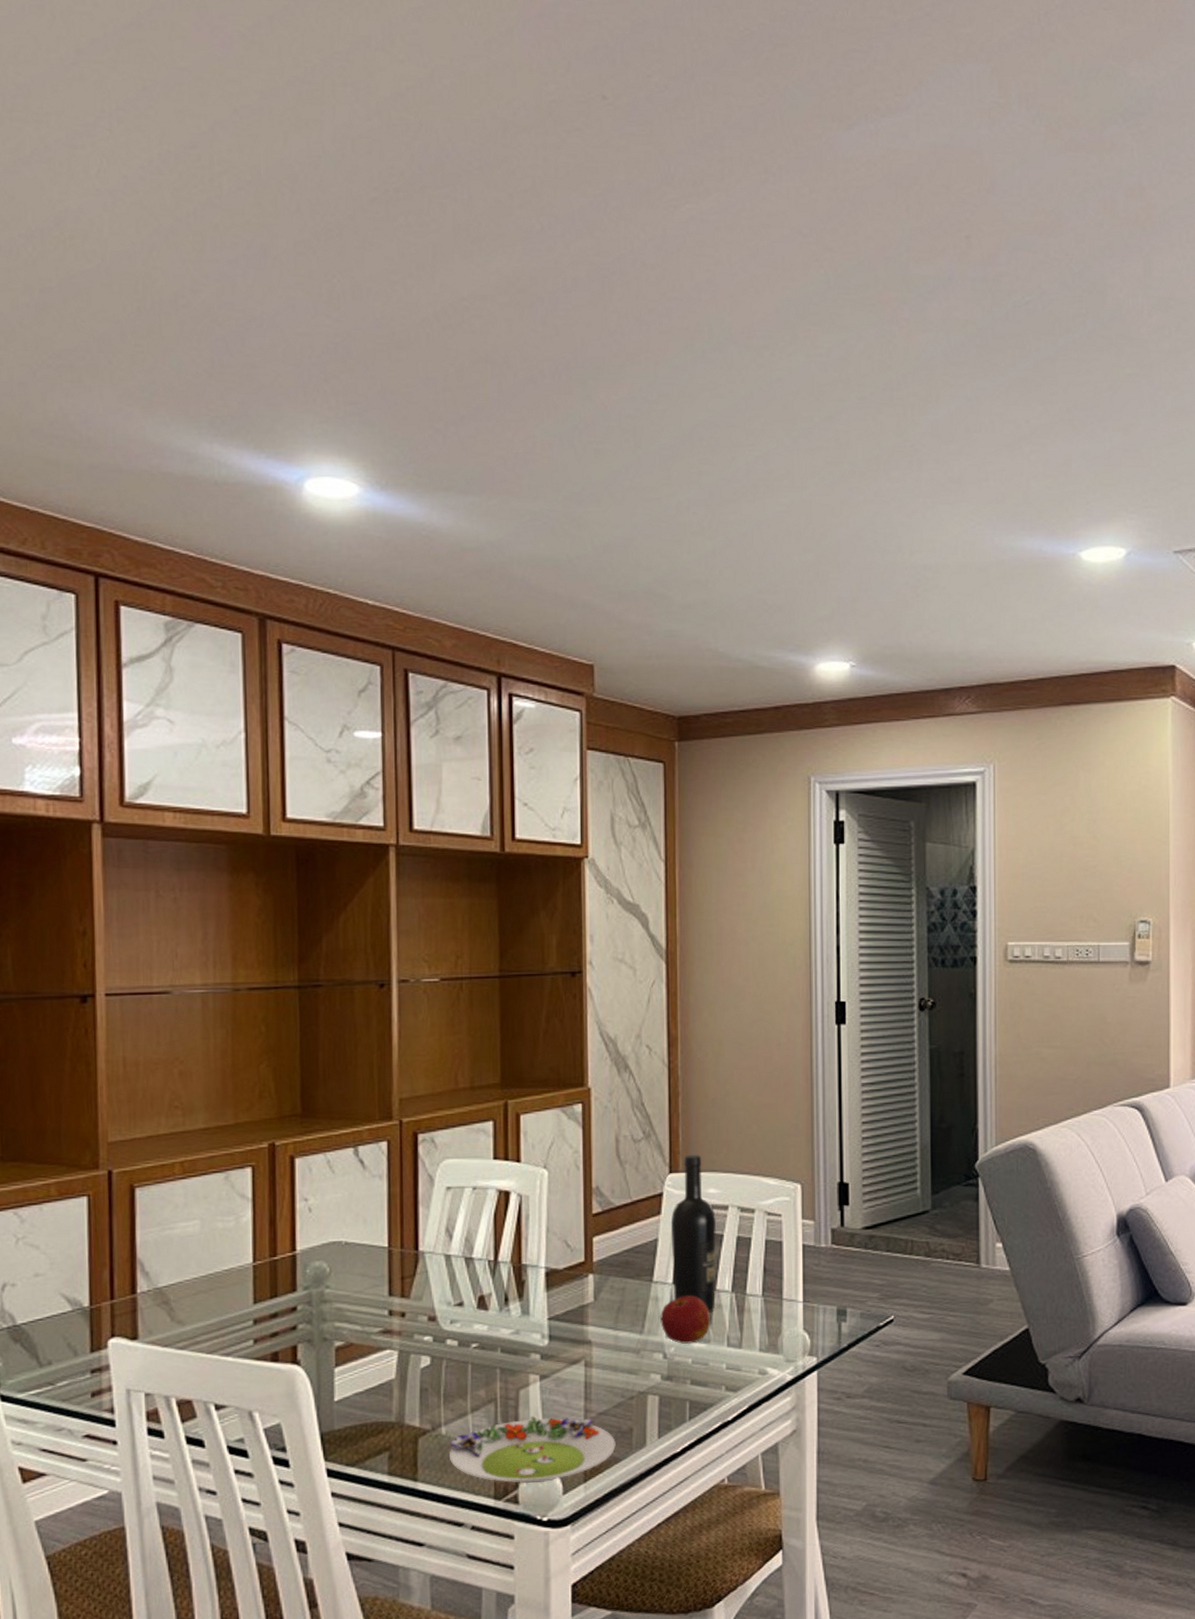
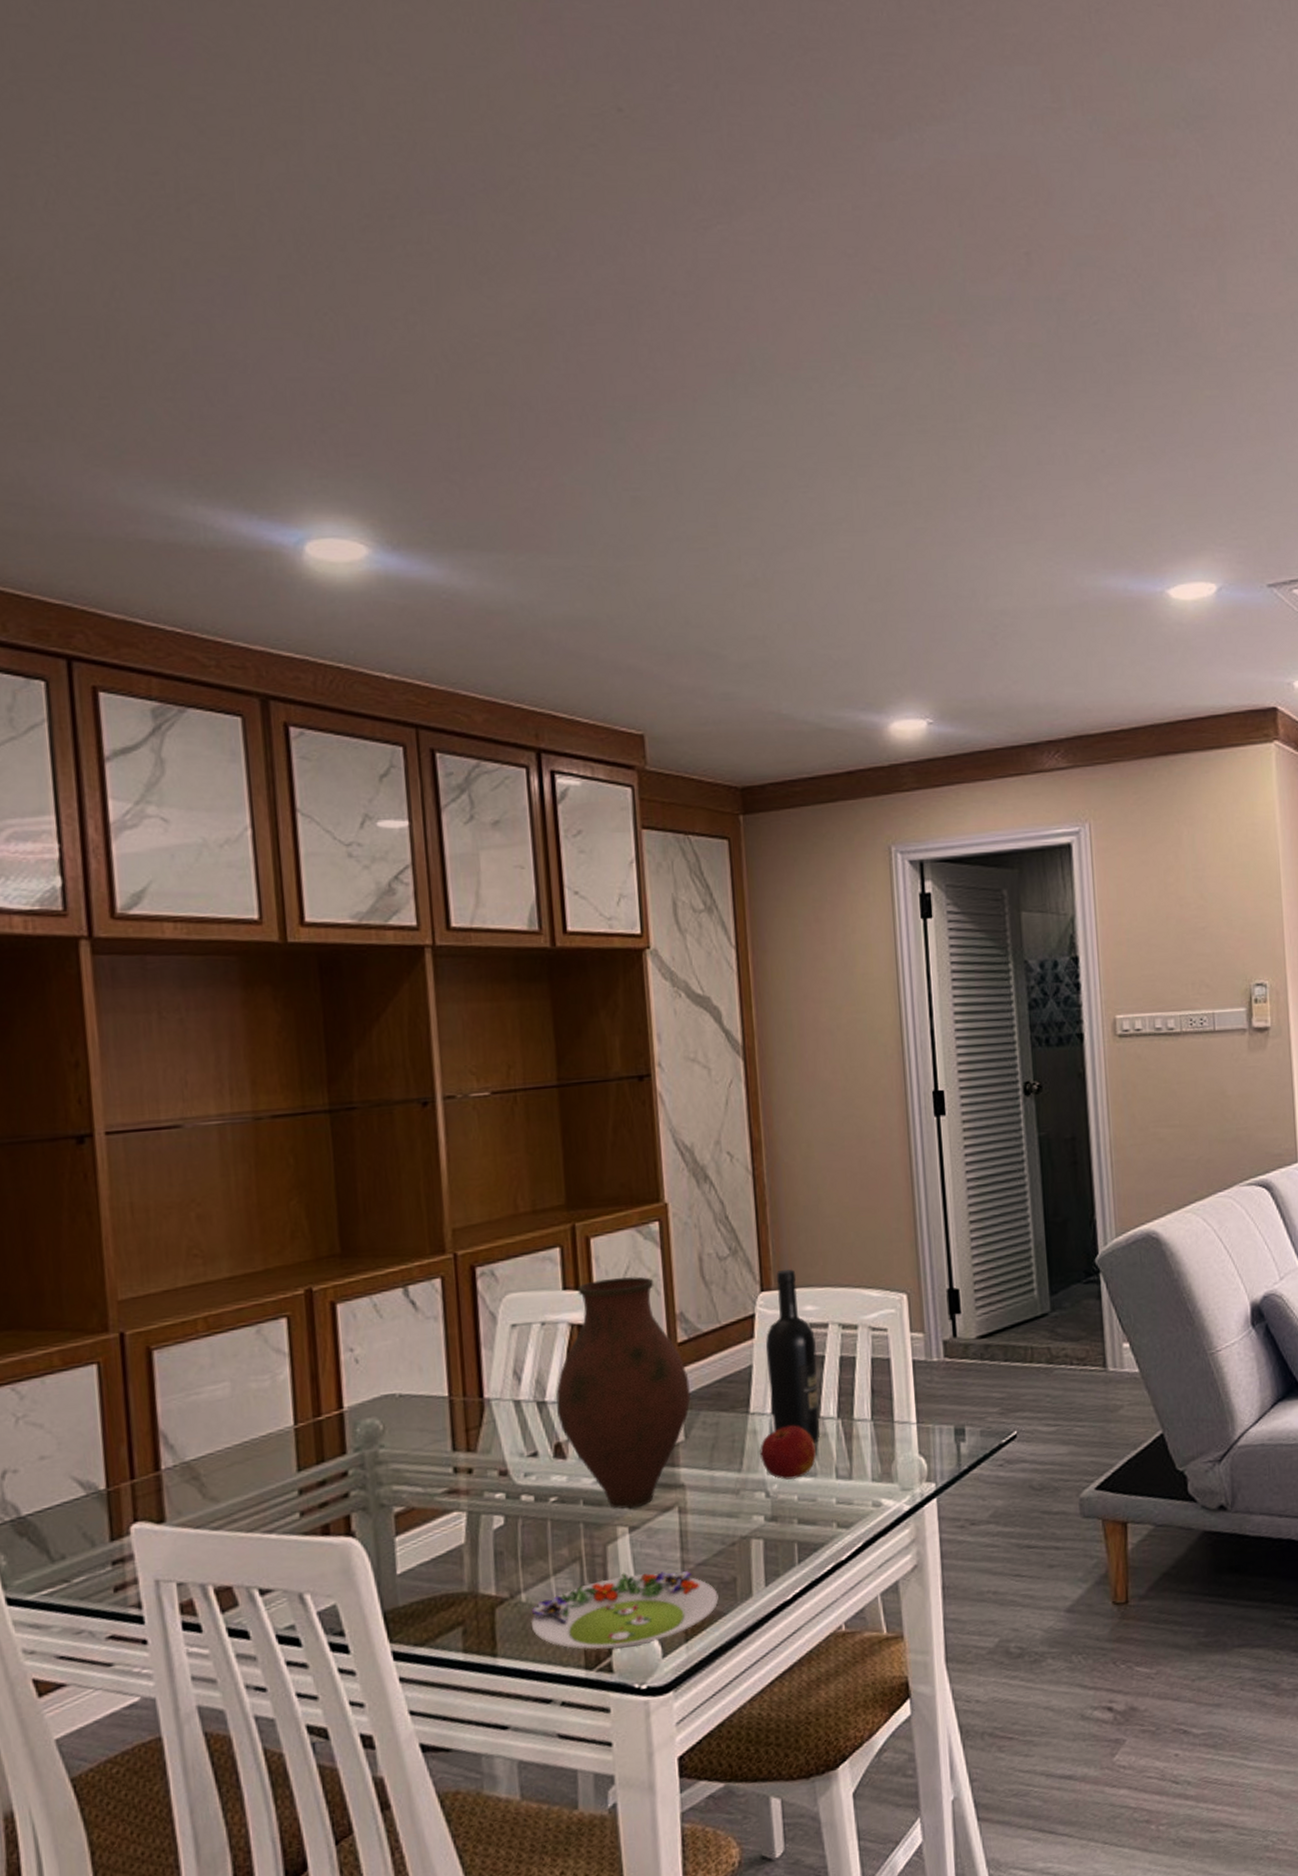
vase: none [481,1151,602,1359] -> present [555,1276,691,1509]

